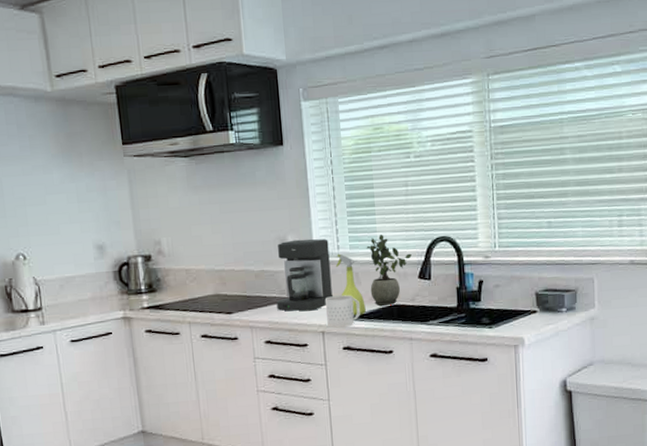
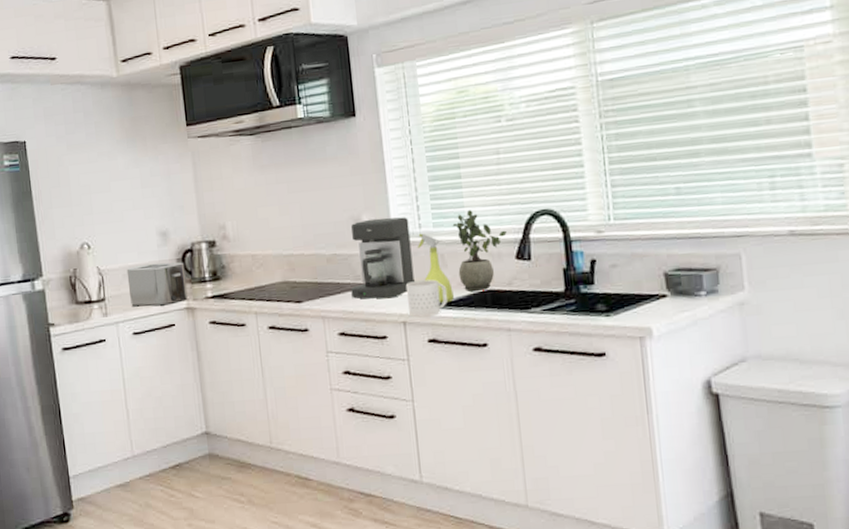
toaster: none [63,274,125,317] -> present [126,262,188,307]

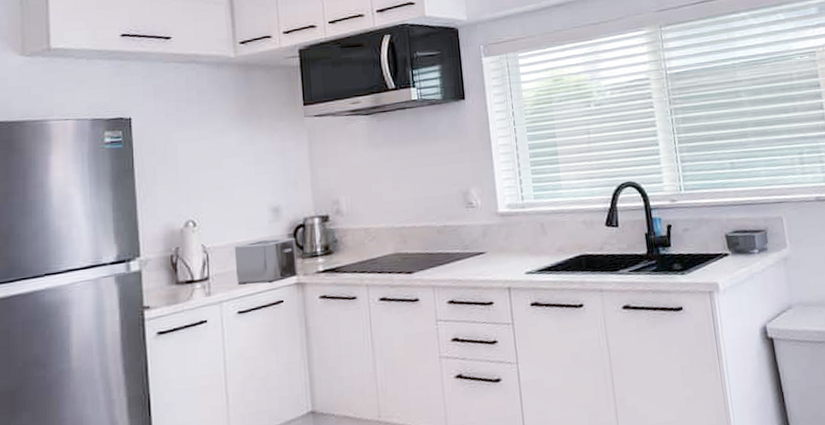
coffee maker: present [351,217,416,299] -> none [460,190,519,268]
mug: present [405,279,447,318] -> none [510,247,547,283]
spray bottle: present [417,233,454,304] -> none [520,204,553,269]
potted plant: present [452,210,507,292] -> none [551,183,598,258]

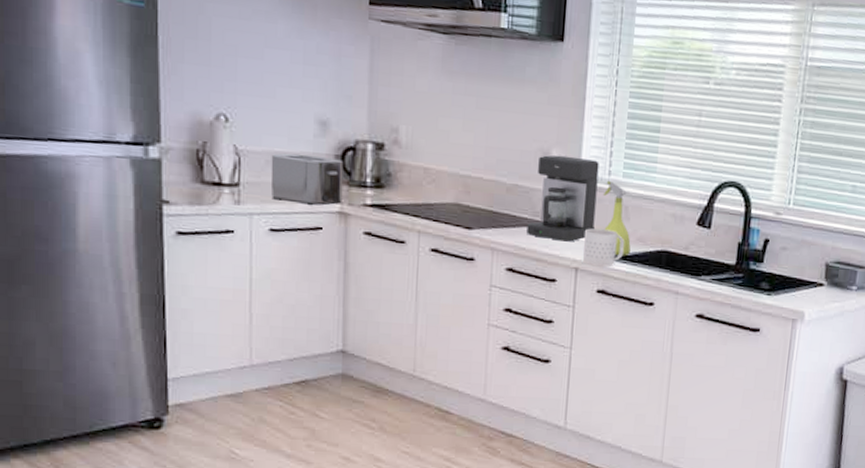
coffee maker: none [460,190,519,268] -> present [526,155,599,242]
mug: none [510,247,547,283] -> present [583,228,624,268]
spray bottle: none [520,204,553,269] -> present [602,180,631,256]

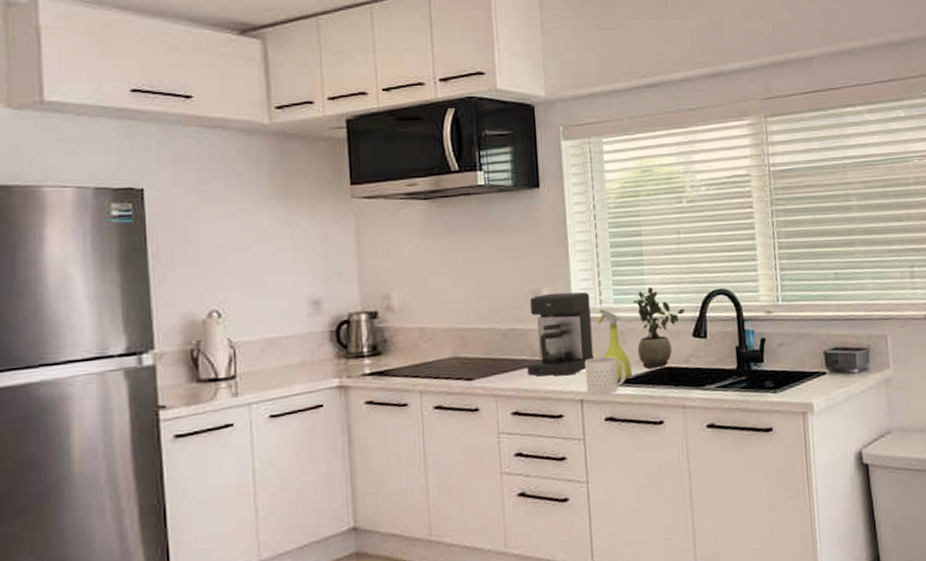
toaster: present [270,153,344,206] -> none [266,334,341,386]
potted plant: none [638,167,693,251] -> present [633,287,685,370]

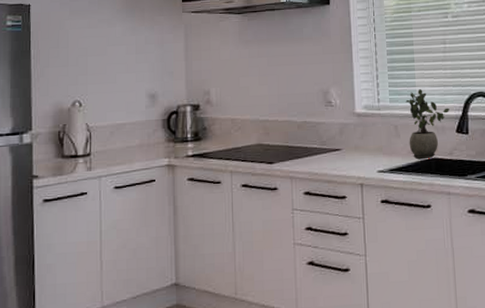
coffee maker: present [527,292,595,376] -> none [317,92,373,163]
mug: present [584,356,626,396] -> none [364,147,399,181]
spray bottle: present [597,309,632,381] -> none [375,106,404,169]

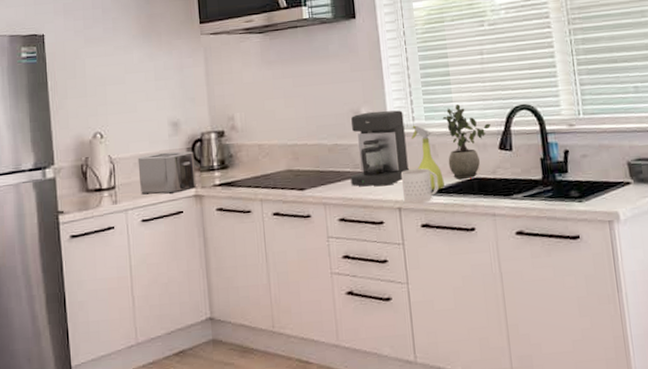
toaster: none [114,122,170,163] -> present [137,151,196,195]
coffee maker: none [317,92,373,163] -> present [350,110,410,186]
mug: none [364,147,399,181] -> present [400,168,438,204]
spray bottle: none [375,106,404,169] -> present [411,125,444,191]

